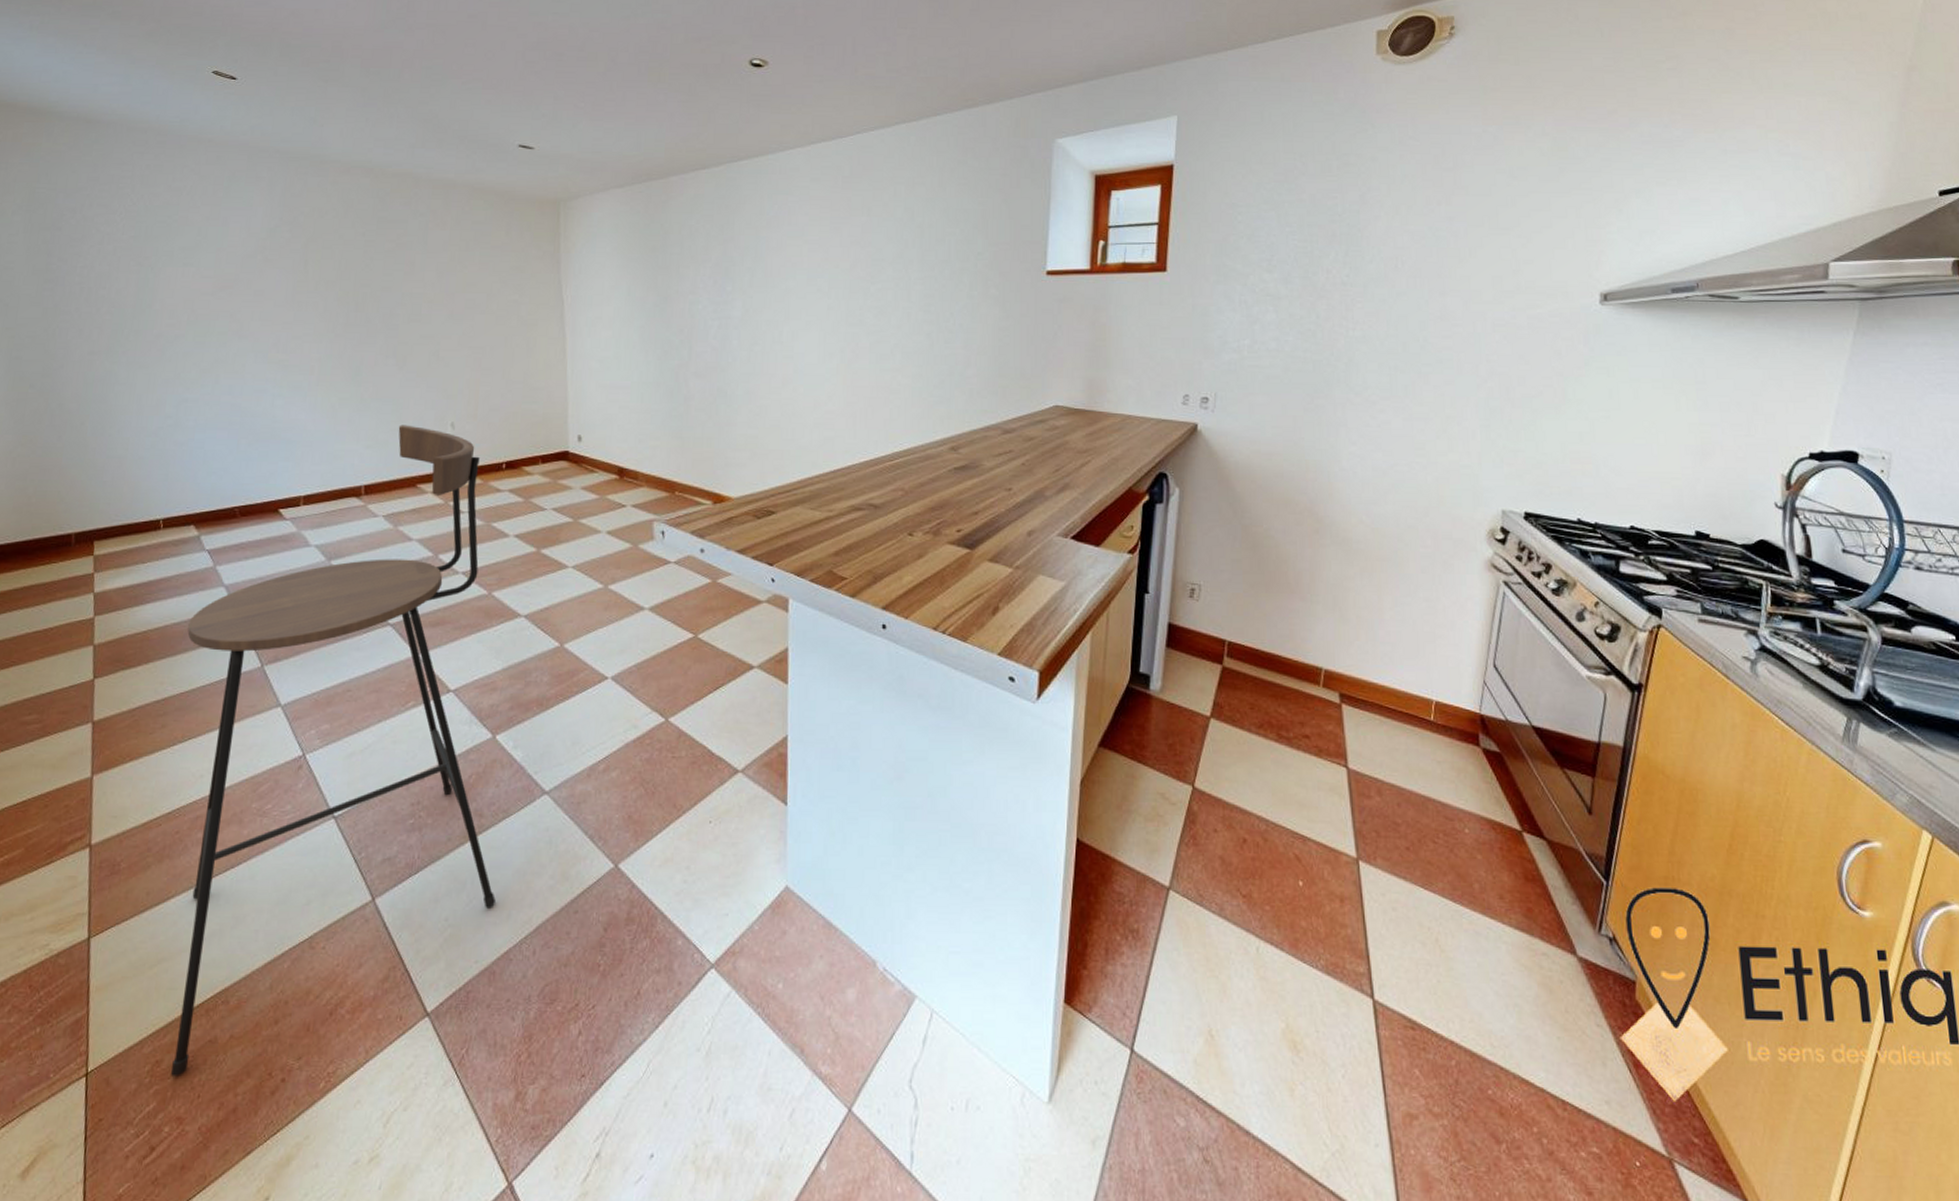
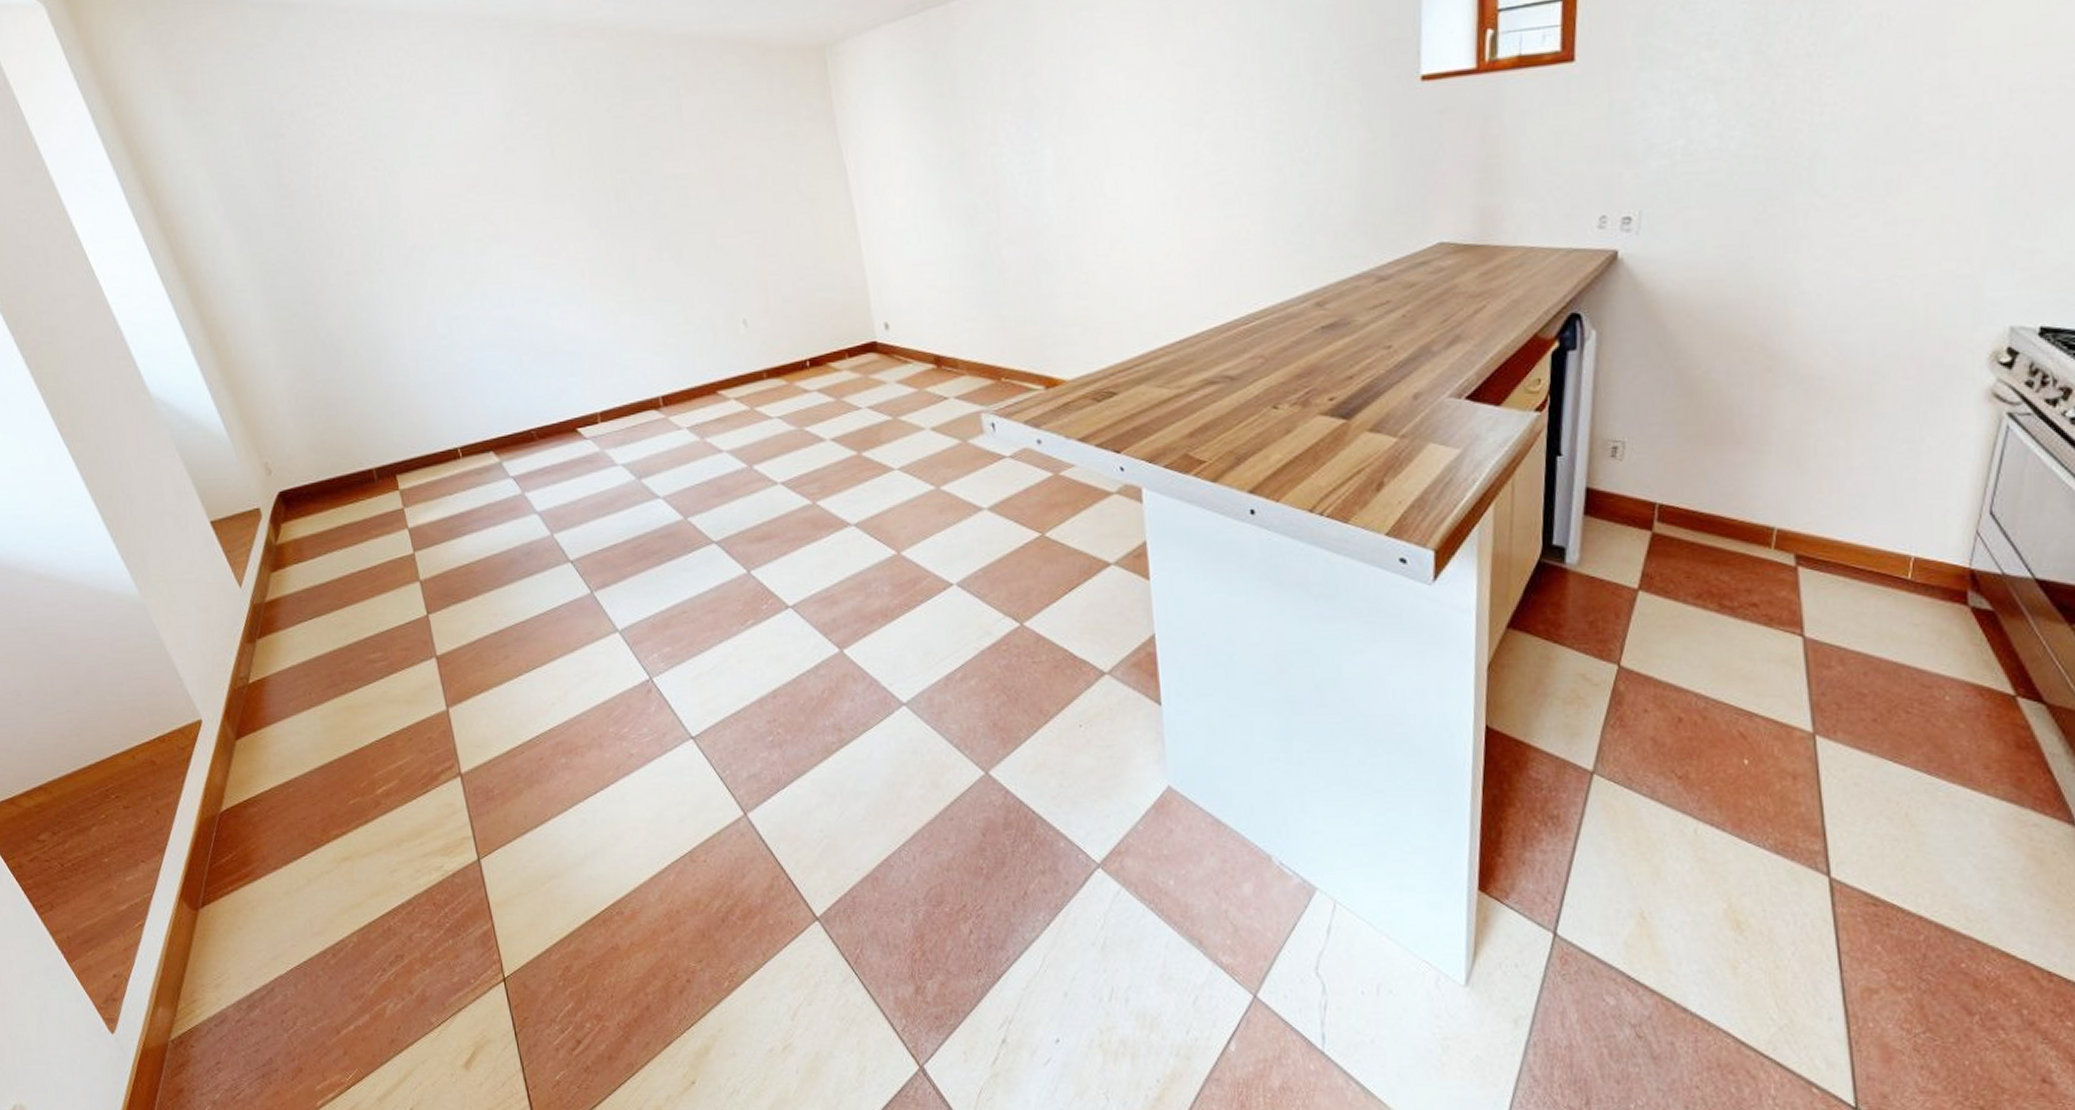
bar stool: present [170,424,496,1077] -> none [509,325,868,980]

